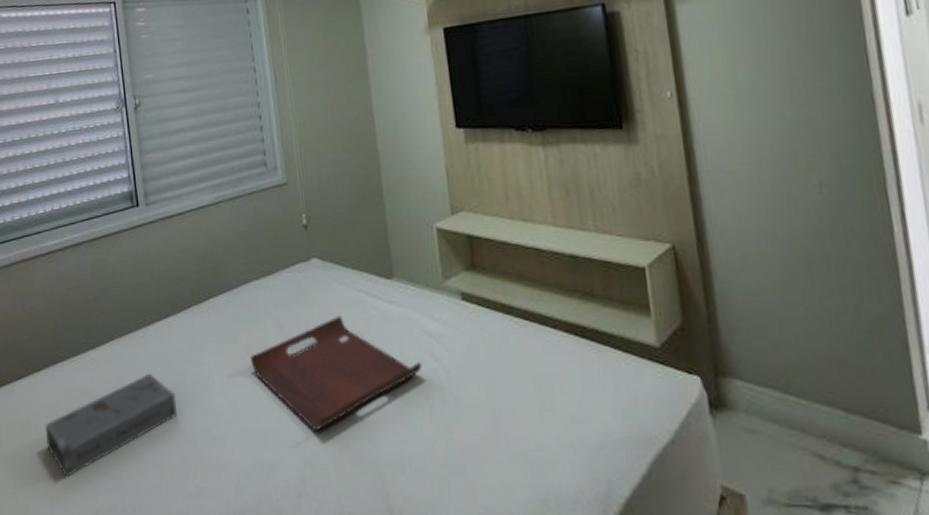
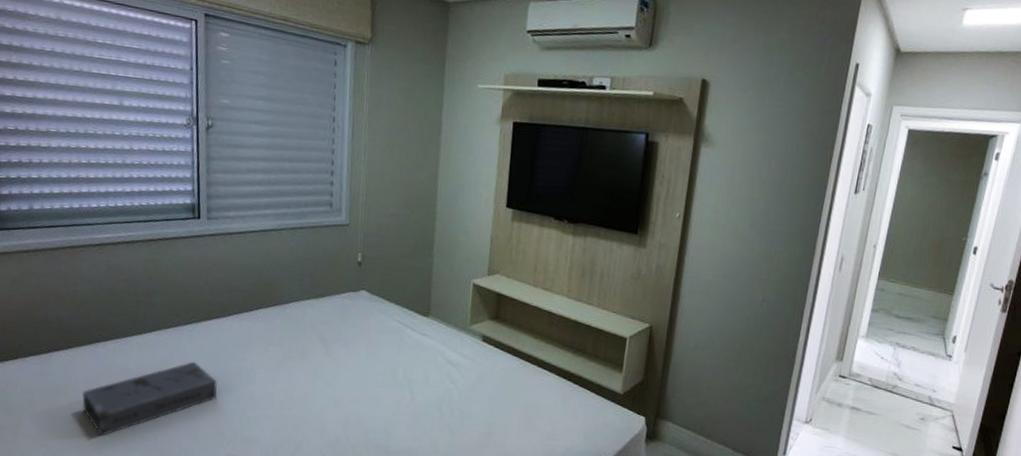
serving tray: present [249,315,422,432] -> none [291,338,440,423]

